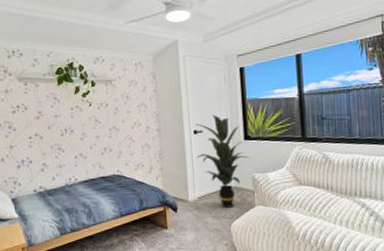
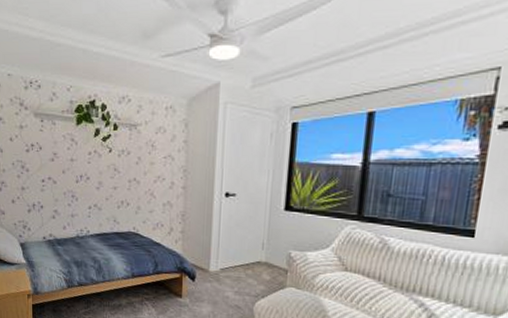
indoor plant: present [196,114,251,208] -> none [225,176,290,285]

